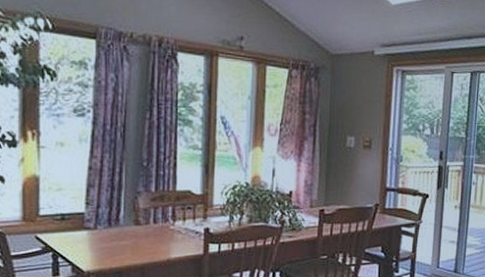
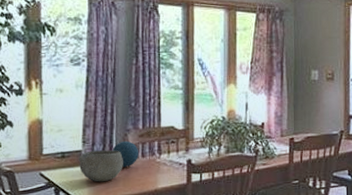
bowl: none [80,214,132,249] -> present [78,150,123,182]
decorative orb: none [120,204,151,234] -> present [112,140,139,168]

